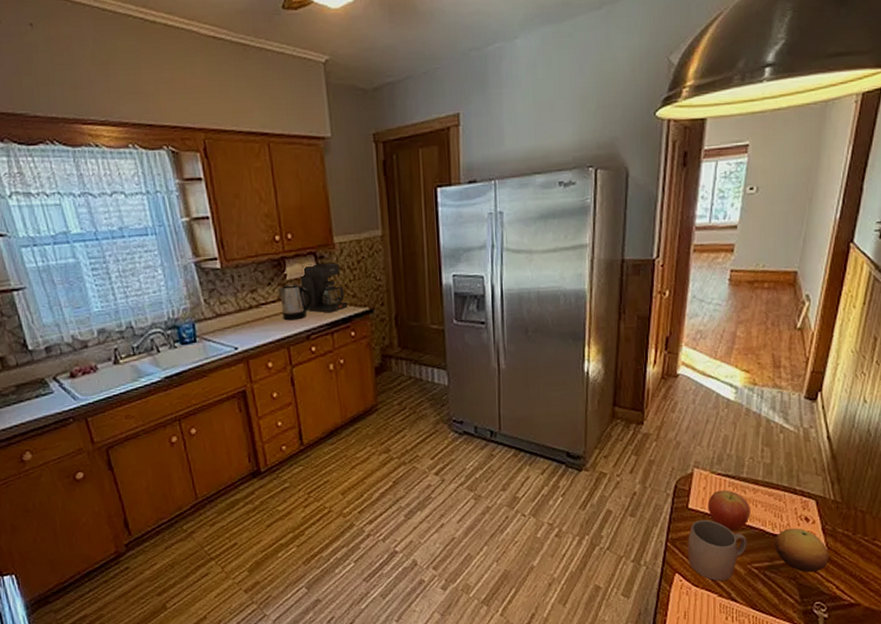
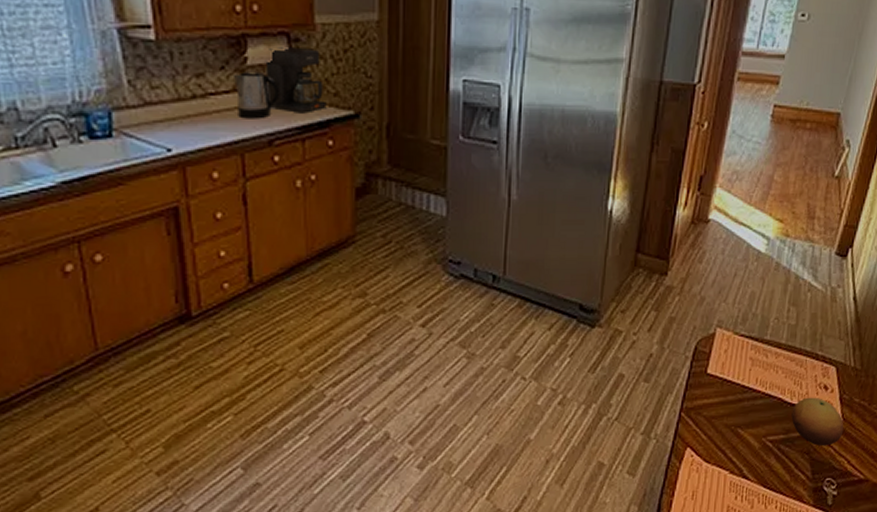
mug: present [687,519,747,582] -> none [701,386,764,457]
fruit: present [707,490,750,531] -> none [727,353,771,400]

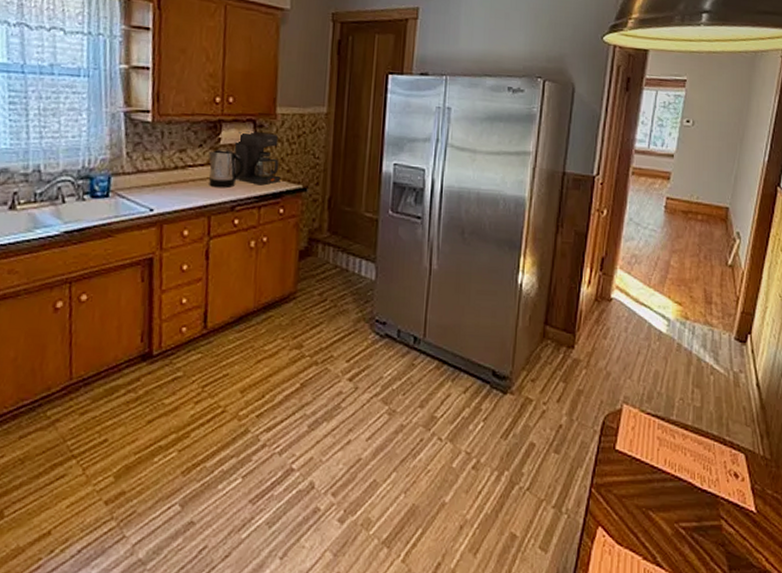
fruit: present [791,397,844,447] -> none [703,484,759,540]

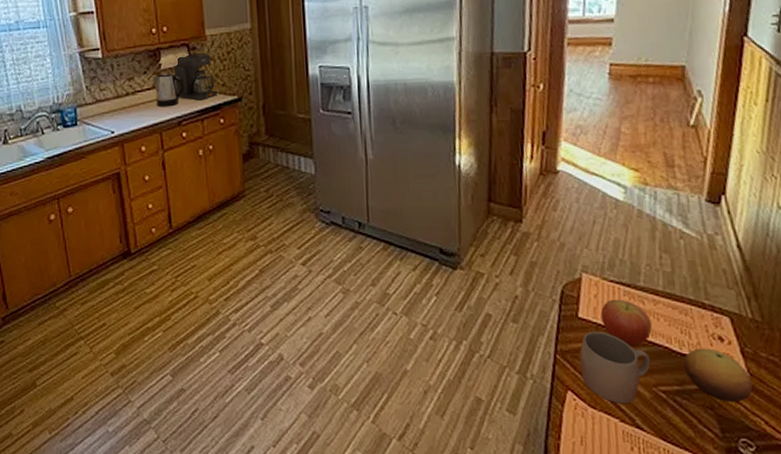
mug: none [612,464,675,541] -> present [579,331,651,404]
fruit: none [635,432,679,481] -> present [600,299,652,346]
fruit: none [703,484,759,540] -> present [683,348,753,403]

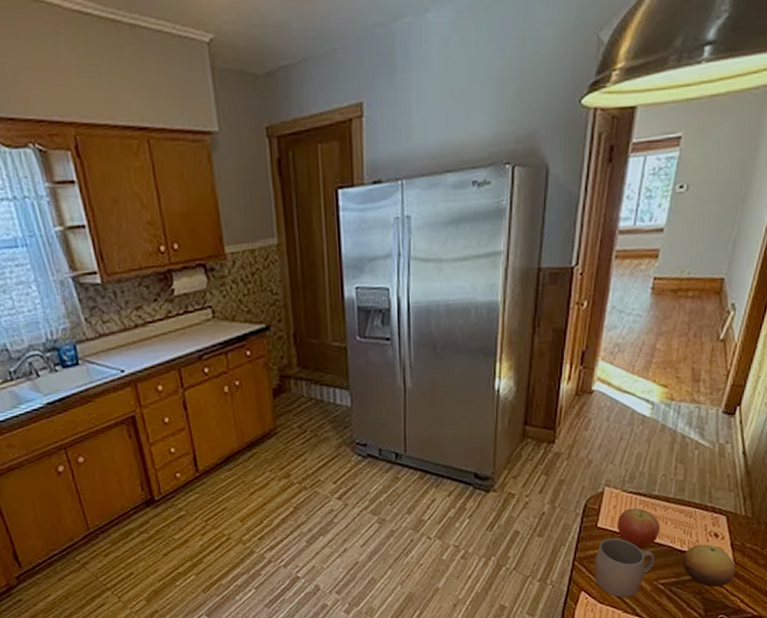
kettle: present [153,72,184,107] -> none [165,299,203,340]
coffee maker: present [174,53,218,101] -> none [190,275,242,331]

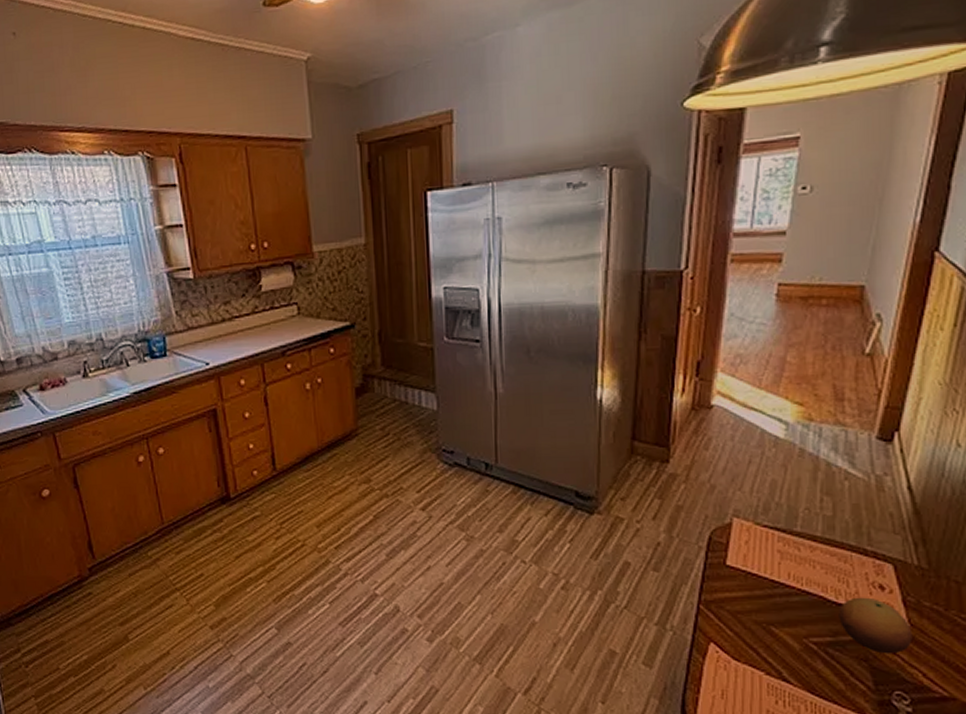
mug: present [594,537,655,598] -> none [725,580,802,656]
fruit: present [617,508,660,549] -> none [751,545,806,596]

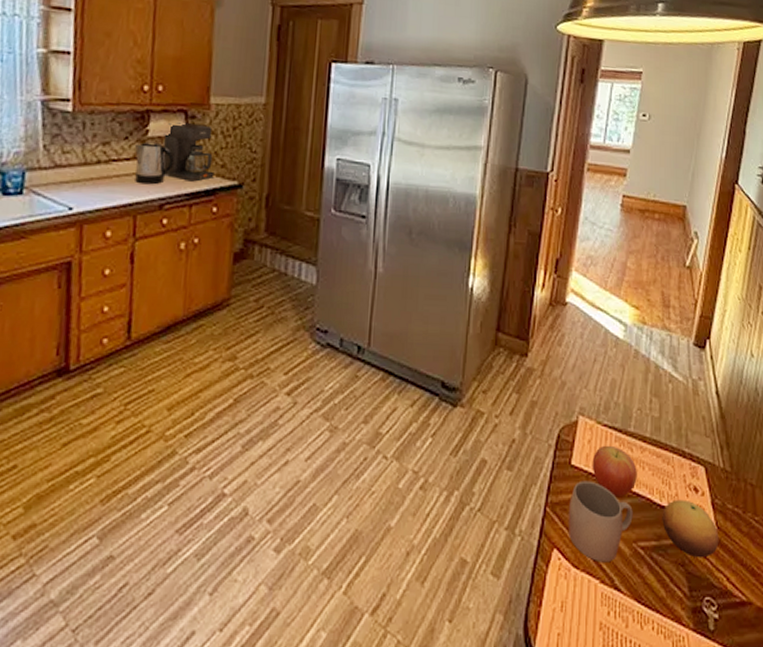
kettle: none [253,295,288,335] -> present [135,141,174,185]
coffee maker: none [277,273,327,328] -> present [163,122,214,182]
mug: none [725,580,802,656] -> present [568,480,633,563]
fruit: none [751,545,806,596] -> present [592,445,637,498]

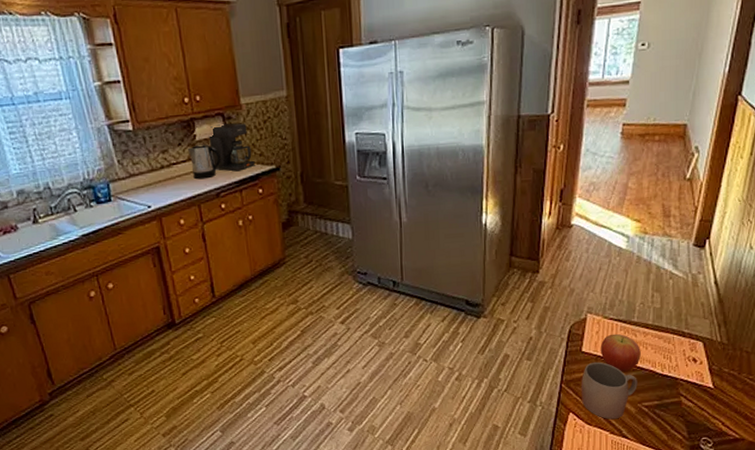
fruit: present [662,499,719,558] -> none [664,368,716,411]

